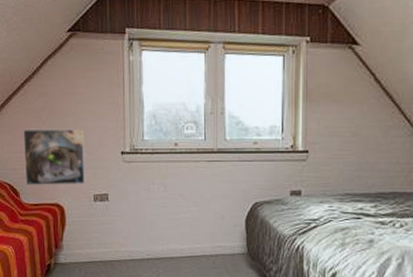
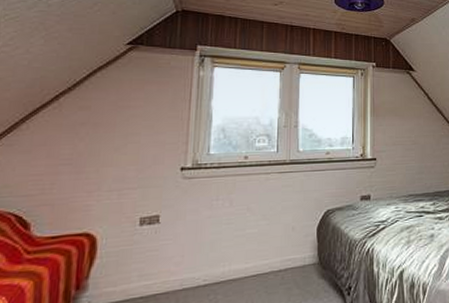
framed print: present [22,129,86,185] -> none [41,145,136,214]

